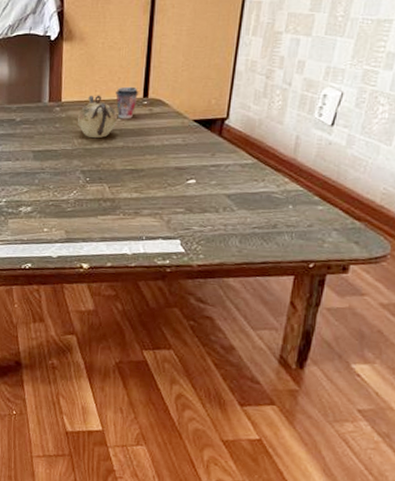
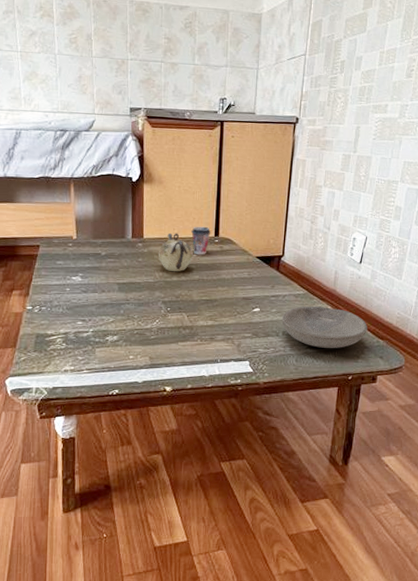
bowl: none [223,178,339,230] -> present [281,306,368,348]

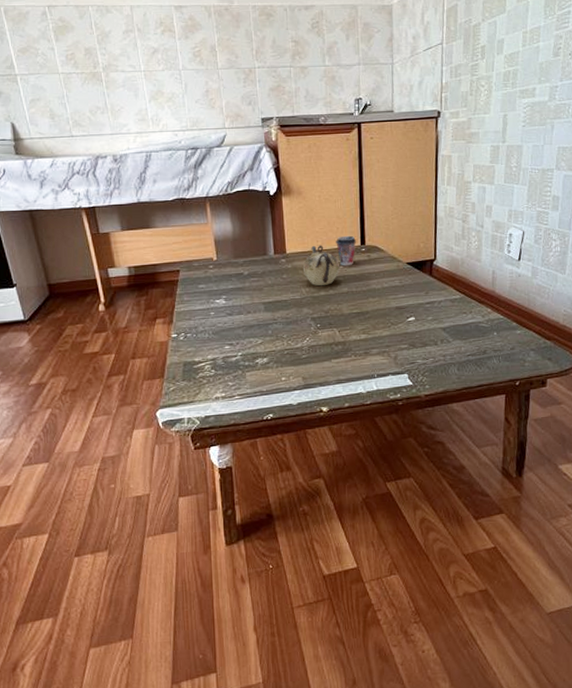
bowl: present [281,306,368,348] -> none [439,310,532,354]

